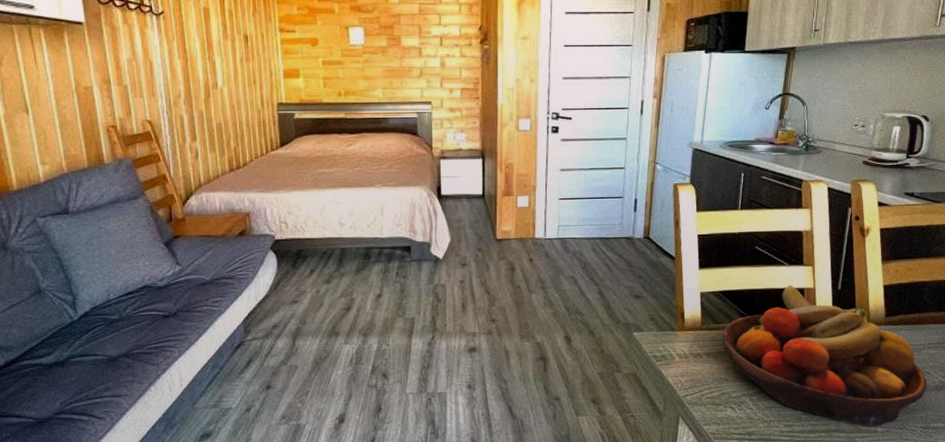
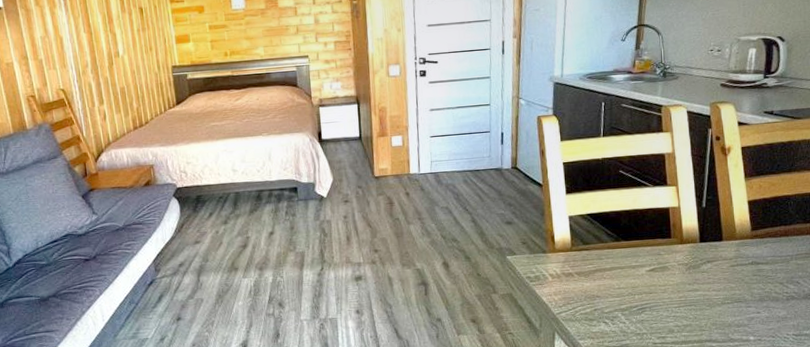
fruit bowl: present [721,285,928,428] -> none [591,205,798,337]

